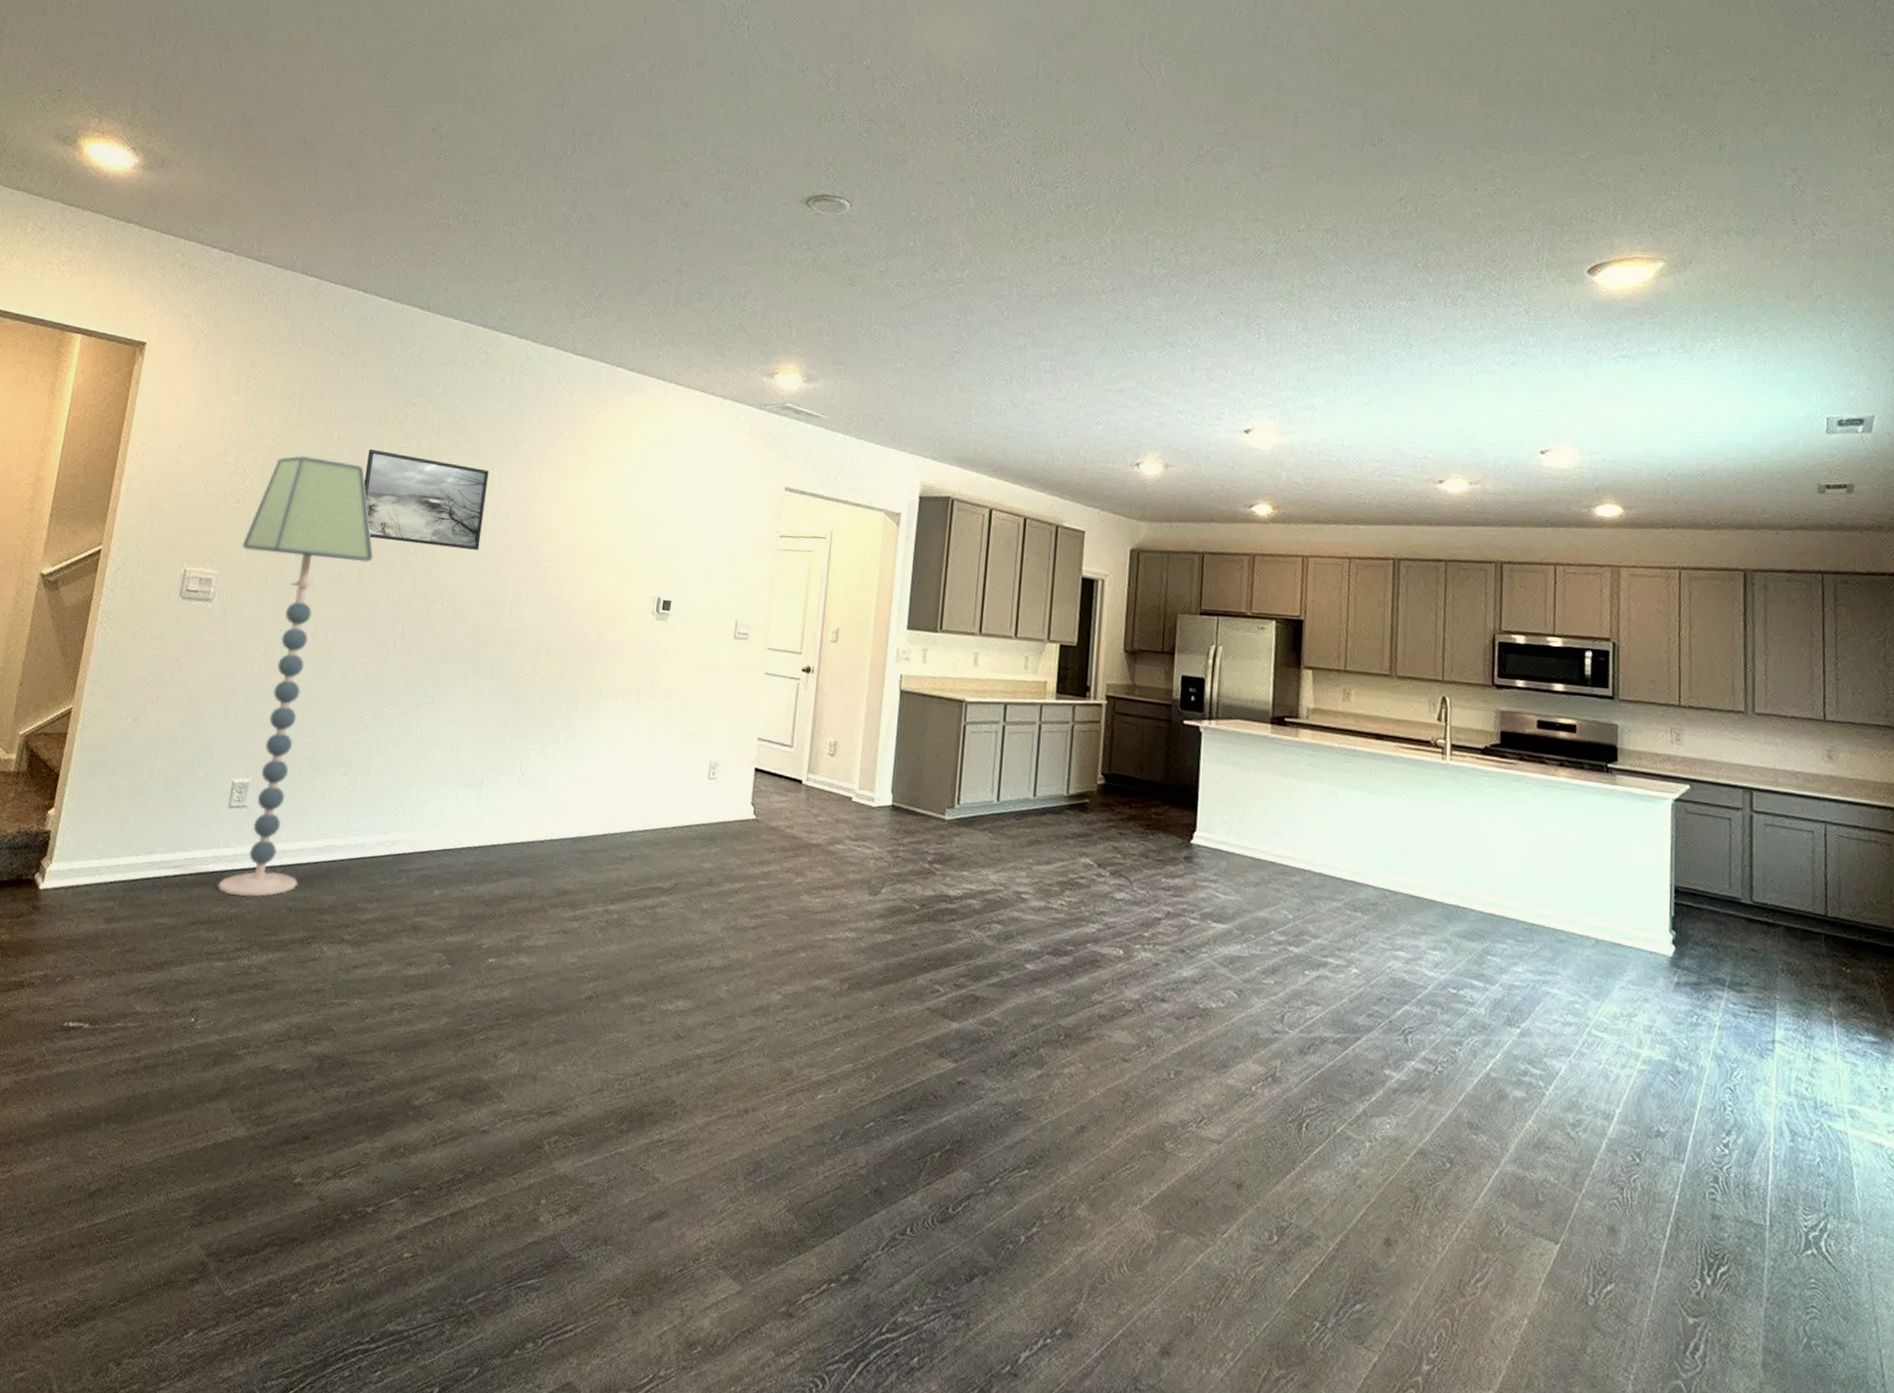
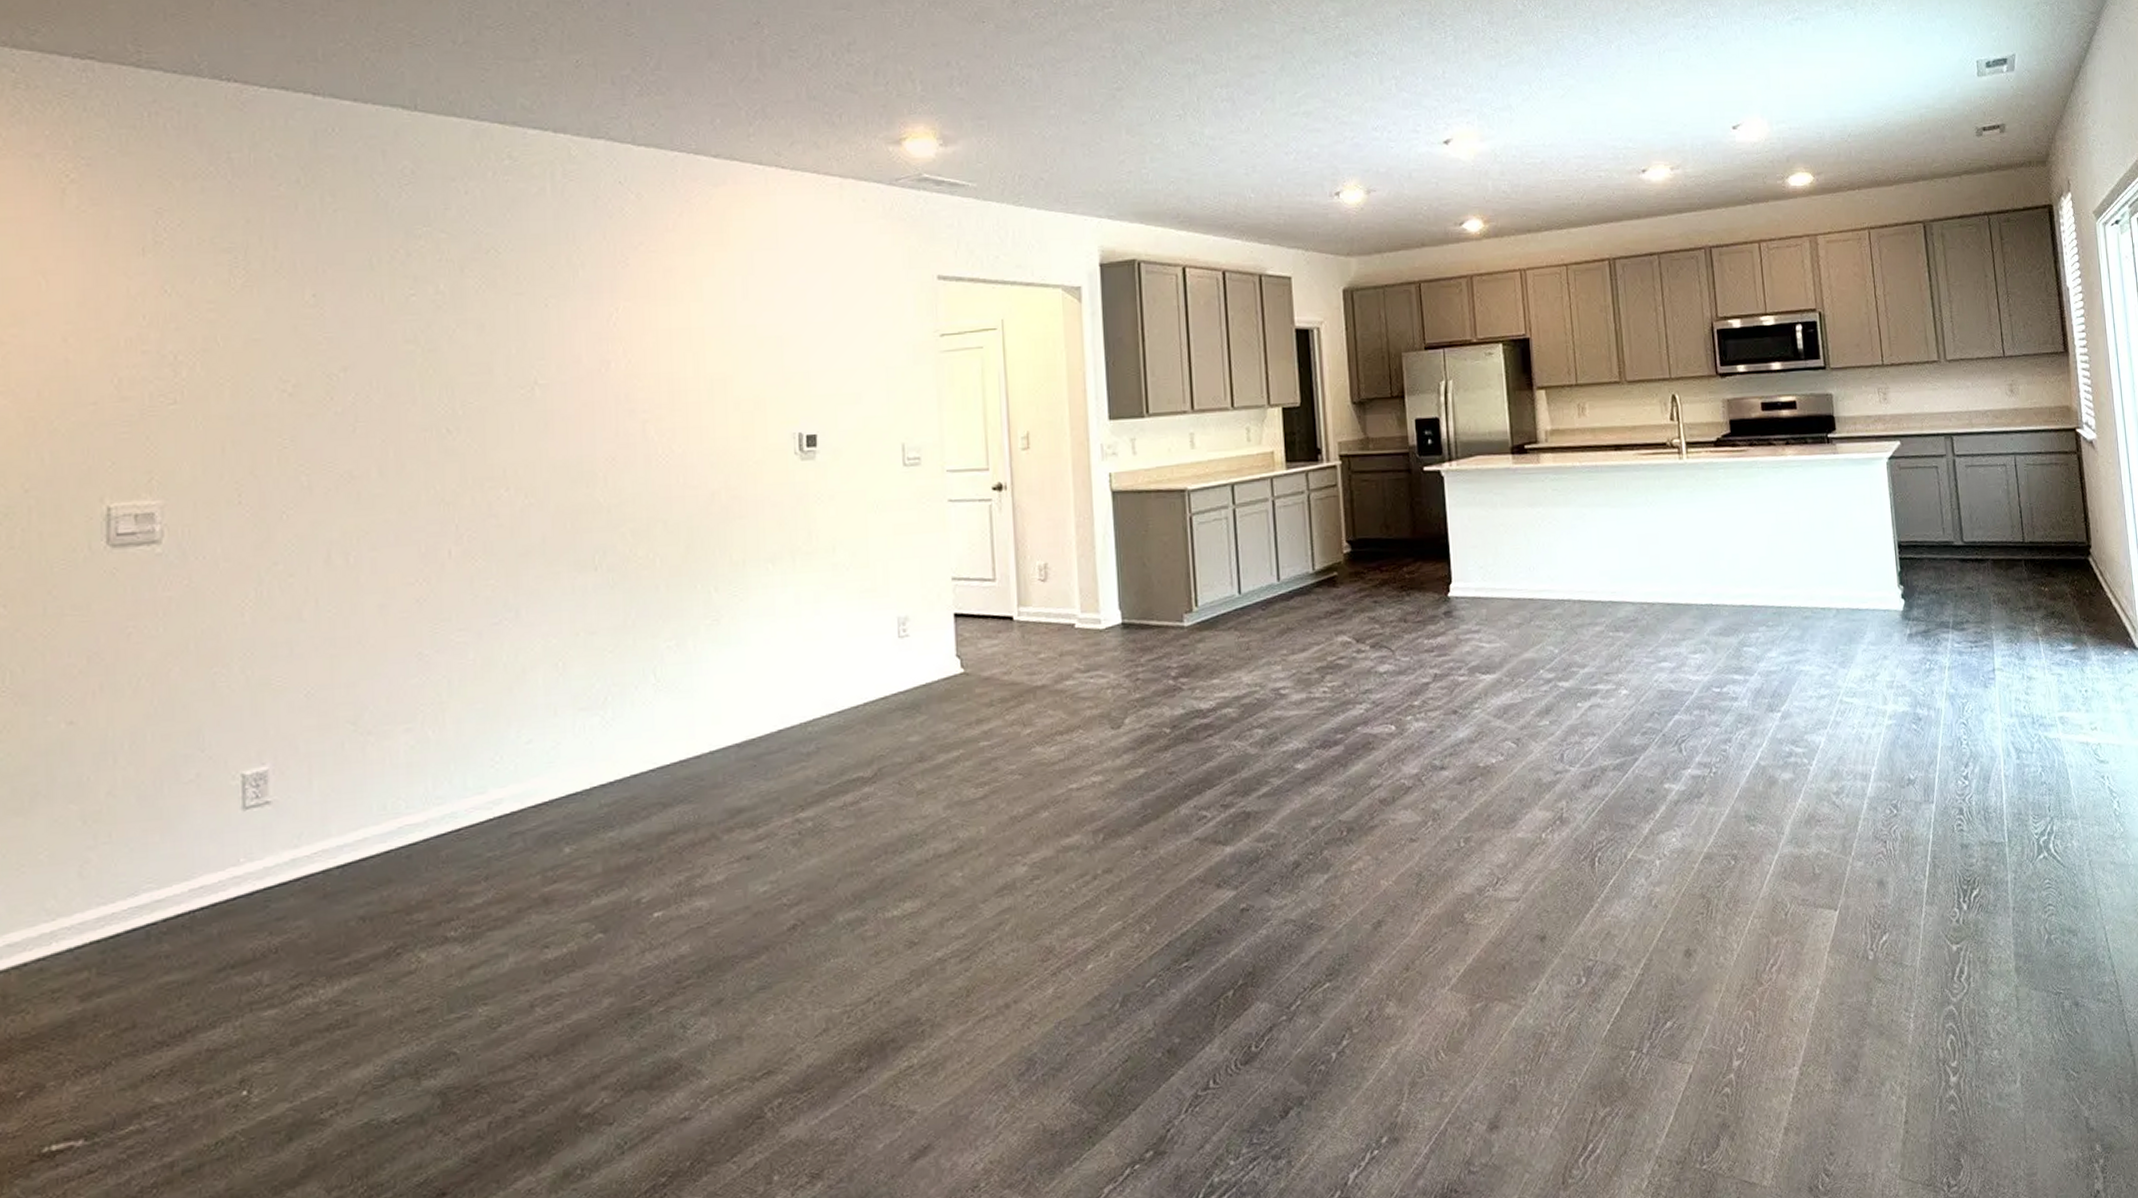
floor lamp: present [217,455,373,898] -> none [192,325,396,921]
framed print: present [364,449,489,550] -> none [363,303,547,420]

